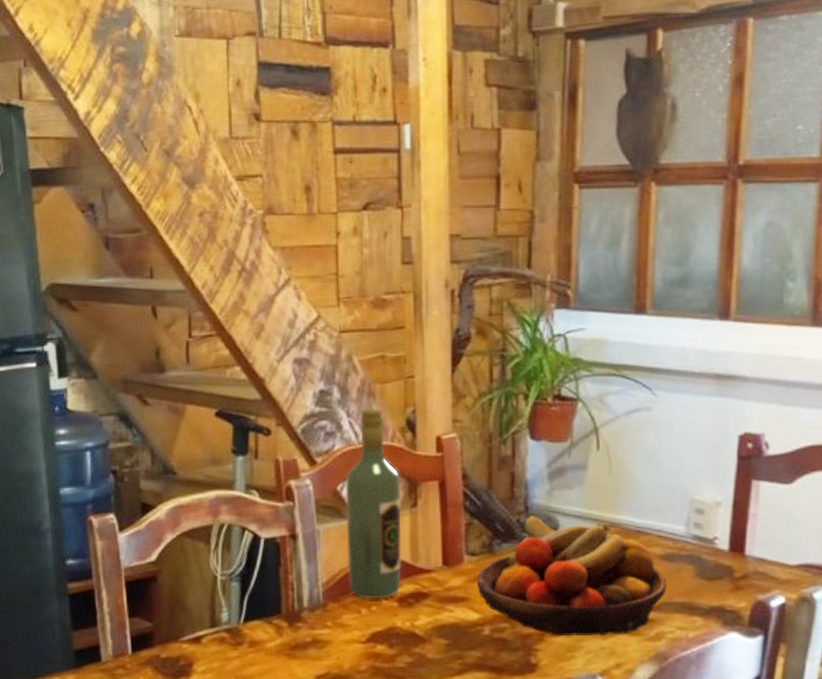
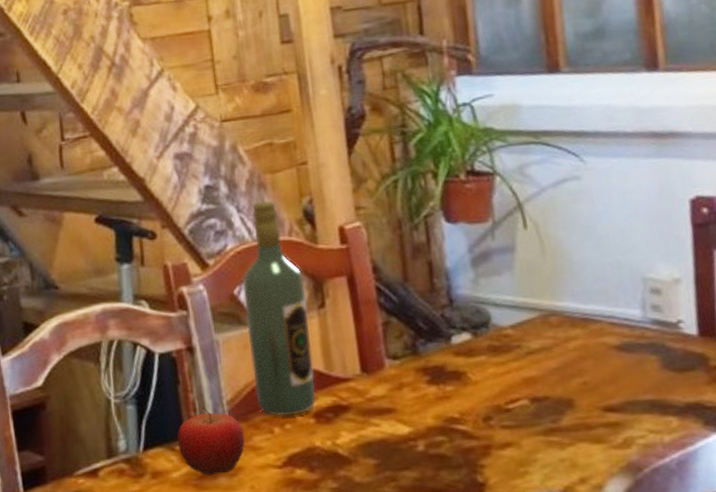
fruit: none [275,587,335,647] -> present [177,407,245,476]
fruit bowl: present [476,515,667,636] -> none [402,308,629,448]

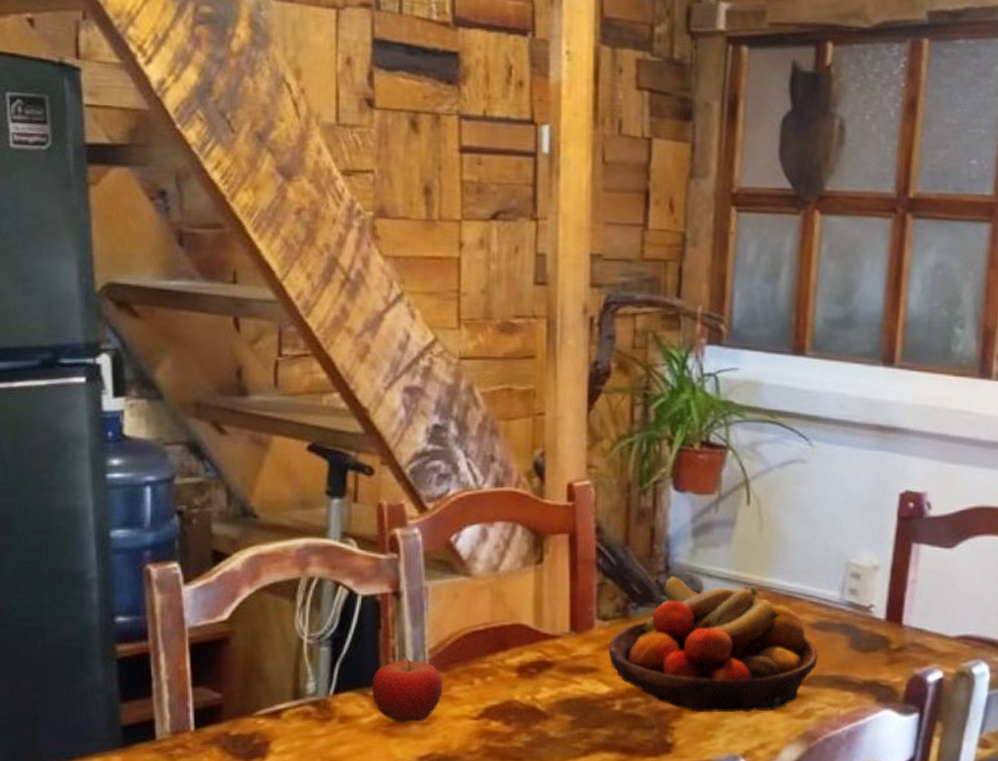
wine bottle: present [242,200,317,417] -> none [459,448,525,669]
fruit bowl: none [402,308,629,448] -> present [608,576,818,713]

